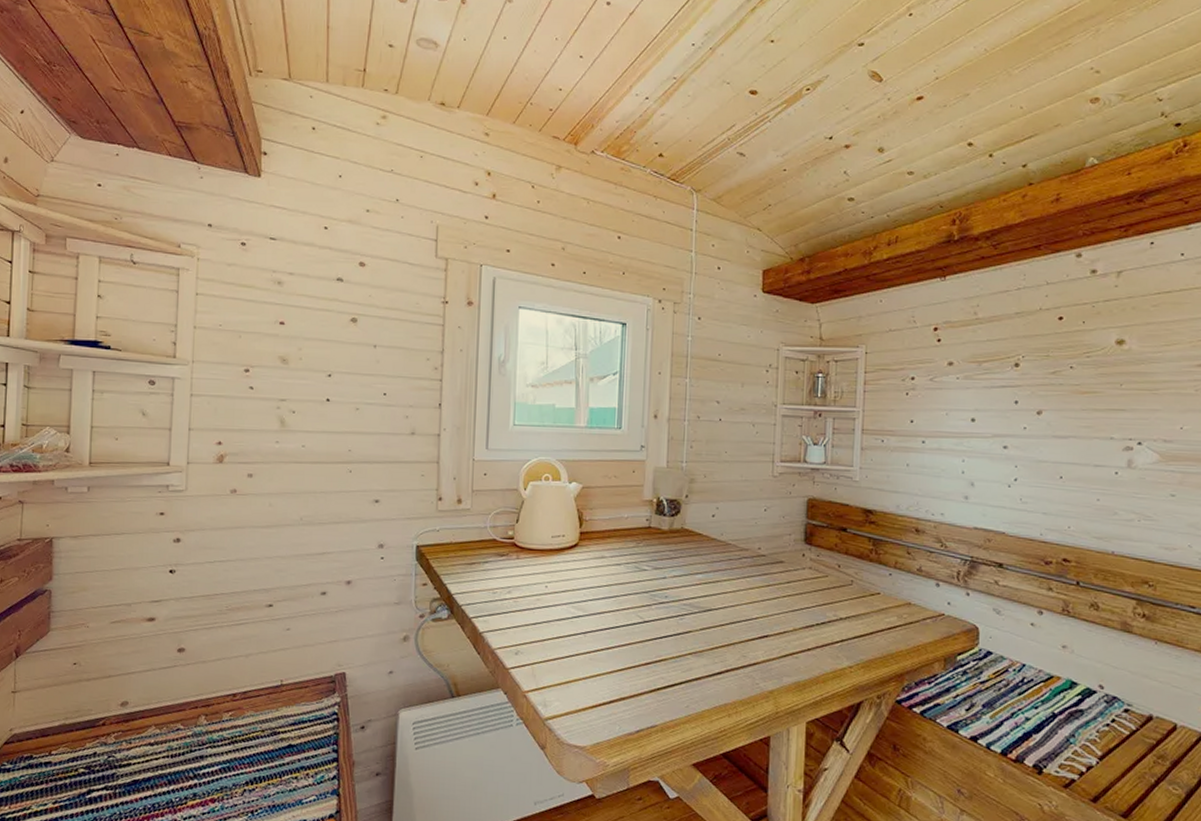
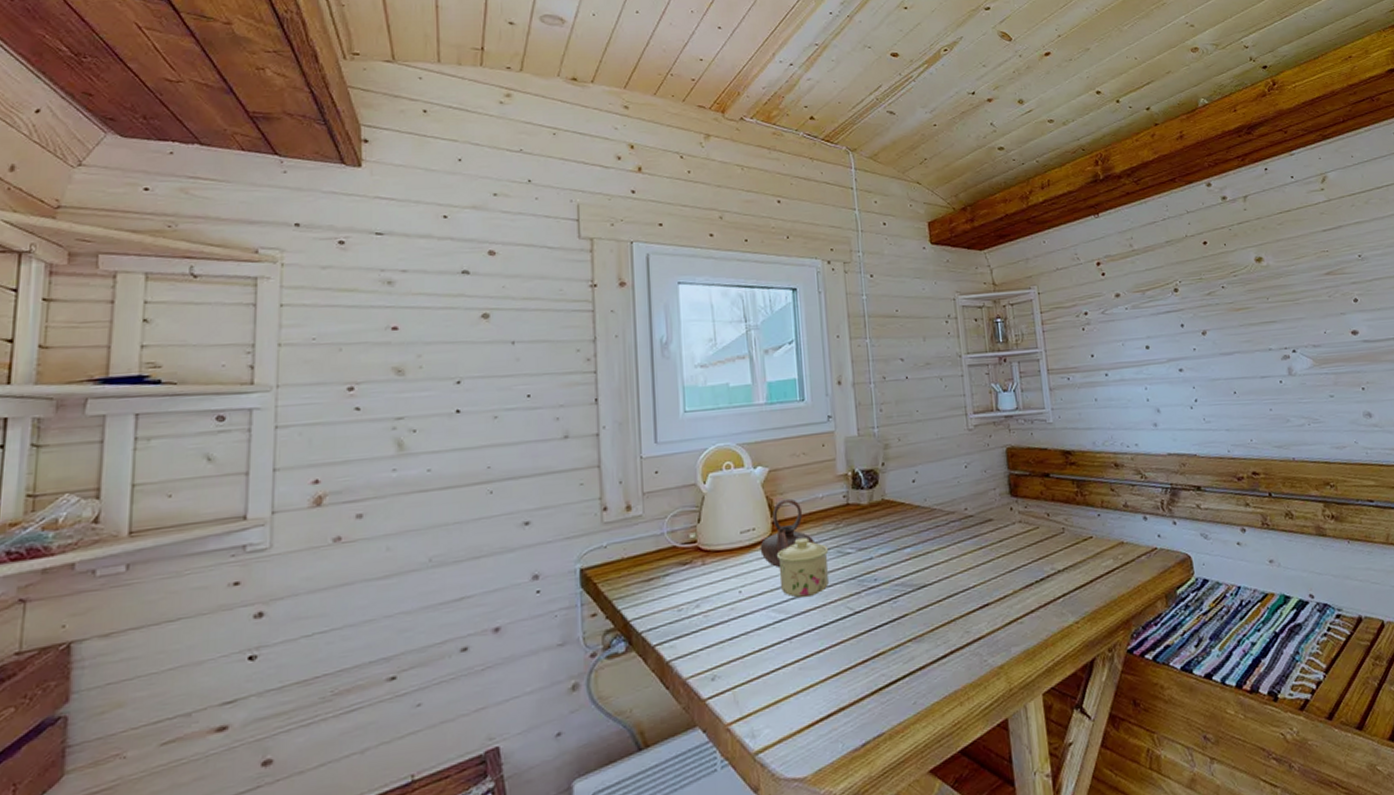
teapot: none [567,514,616,573] -> present [760,498,814,569]
sugar bowl: none [580,549,628,602] -> present [776,537,830,598]

